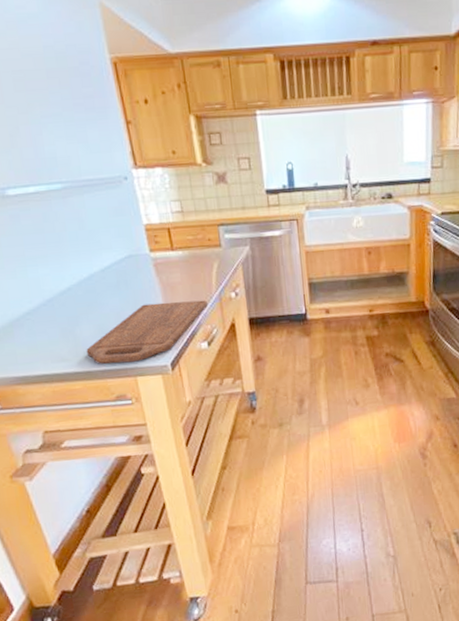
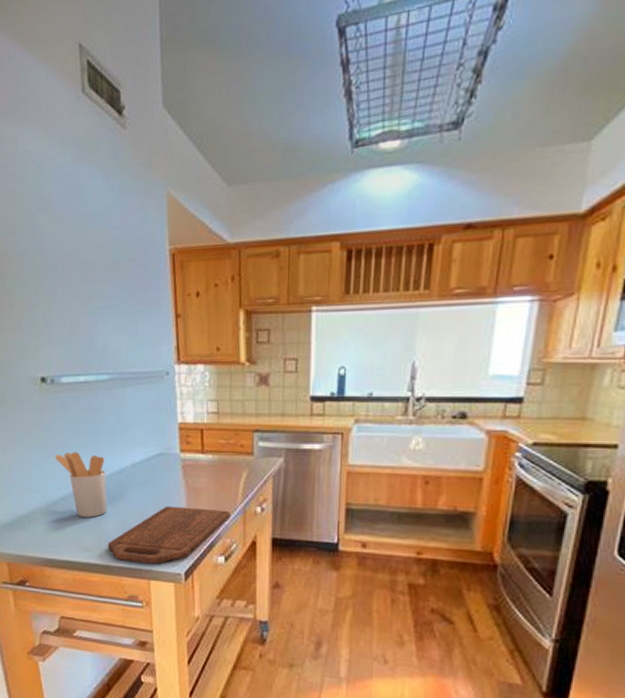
utensil holder: none [12,264,81,329] -> present [55,451,107,518]

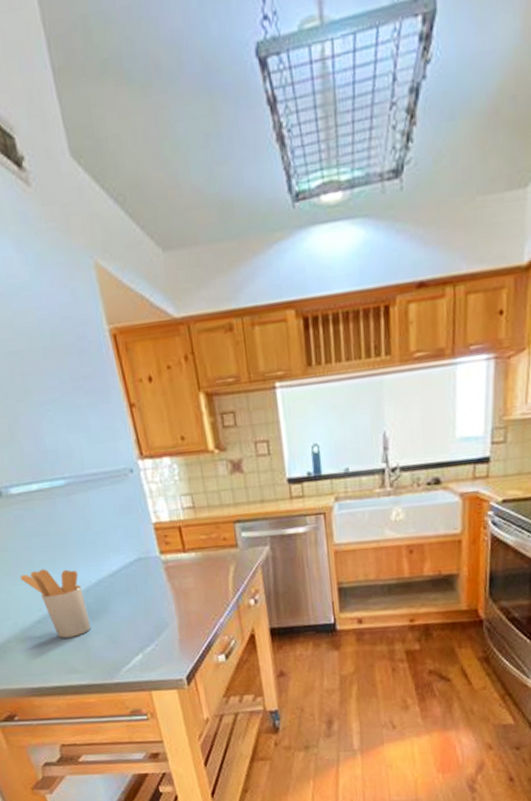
cutting board: present [108,506,230,565] -> none [98,607,224,677]

